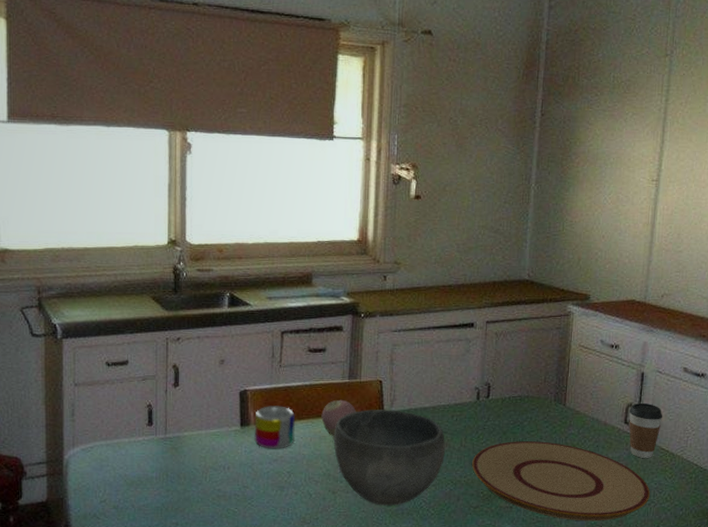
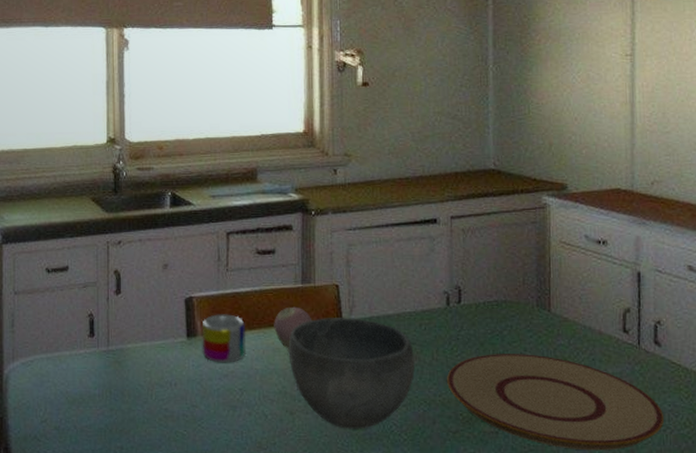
coffee cup: present [628,402,663,459] -> none [627,307,669,375]

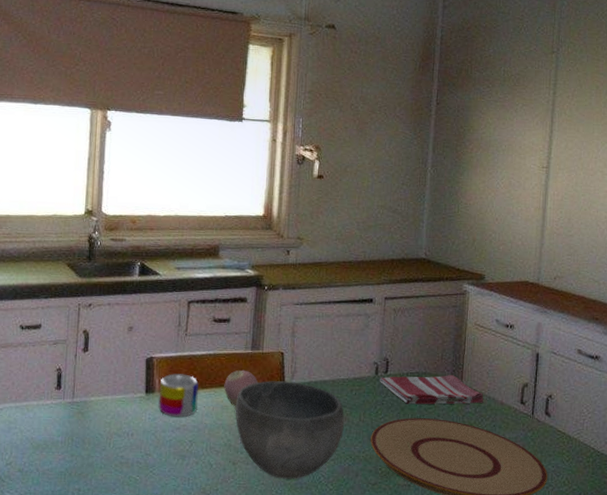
dish towel: none [451,302,578,338] -> present [379,375,484,405]

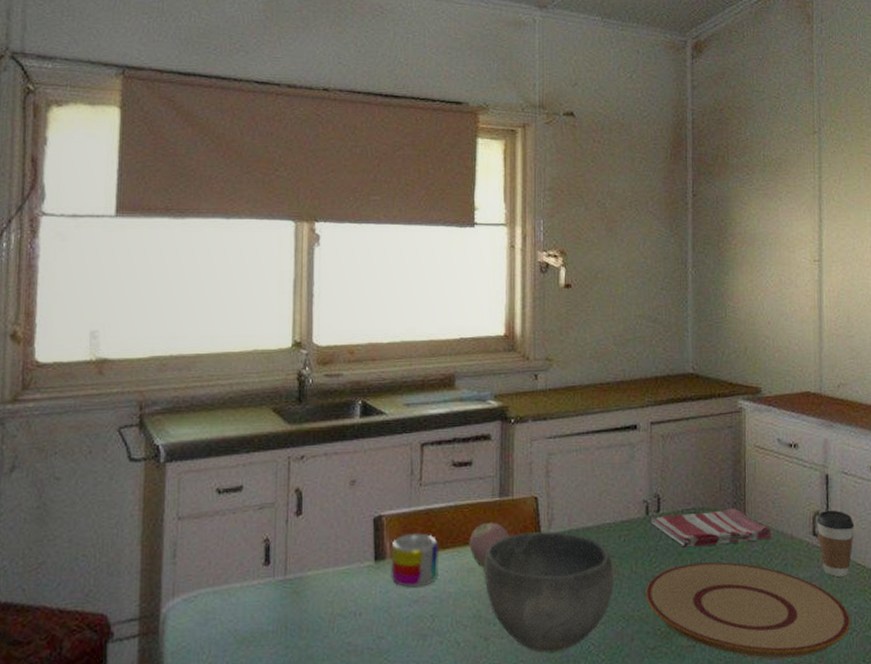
coffee cup: none [524,383,559,441] -> present [816,510,855,578]

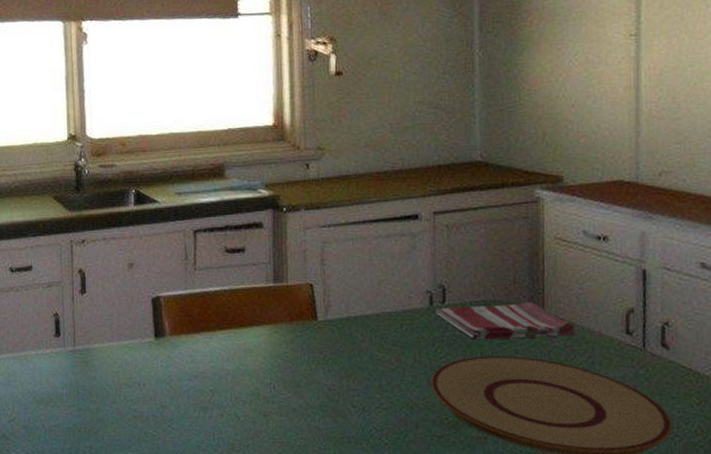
mug: present [391,533,440,588] -> none [170,314,216,364]
apple: present [469,522,510,569] -> none [245,306,286,350]
bowl: present [484,532,614,653] -> none [260,318,396,432]
coffee cup: present [816,510,855,578] -> none [630,307,679,380]

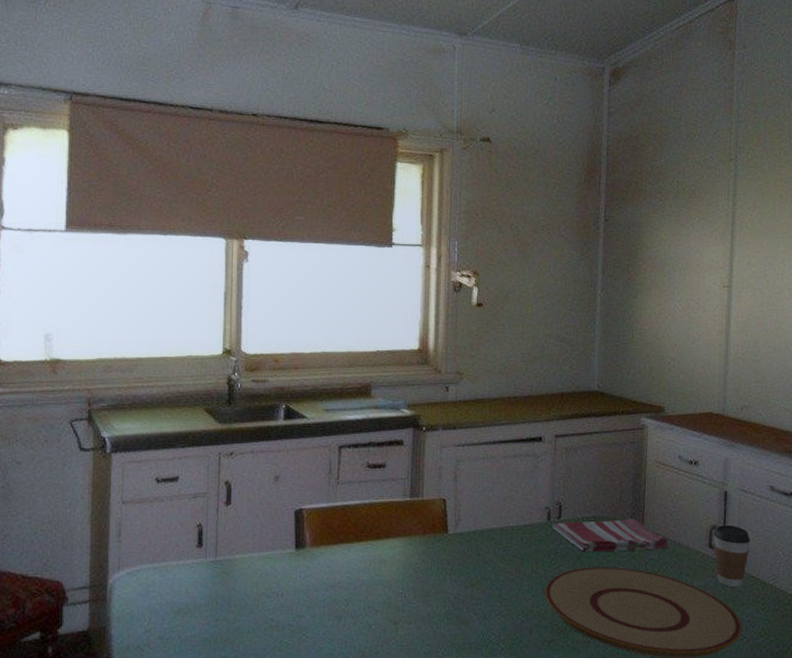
coffee cup: none [630,307,679,380] -> present [713,524,751,588]

